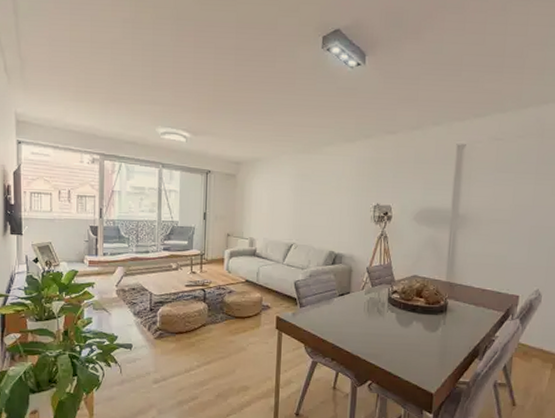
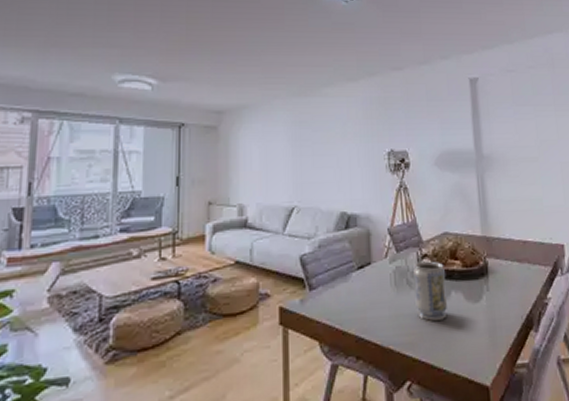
vase: none [382,296,411,341] -> present [413,261,448,321]

